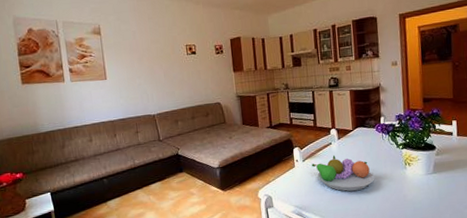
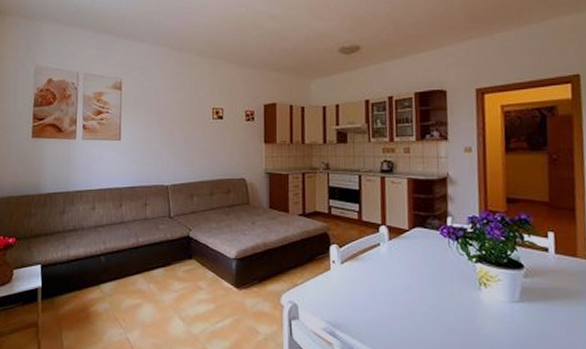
fruit bowl: present [312,155,375,191] -> none [352,259,436,311]

